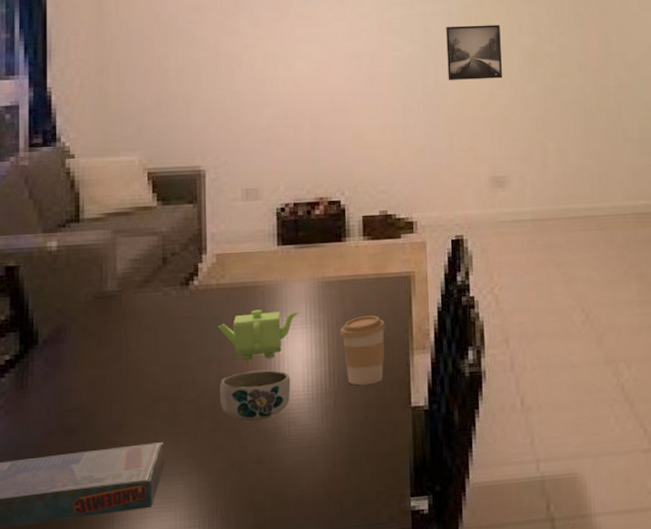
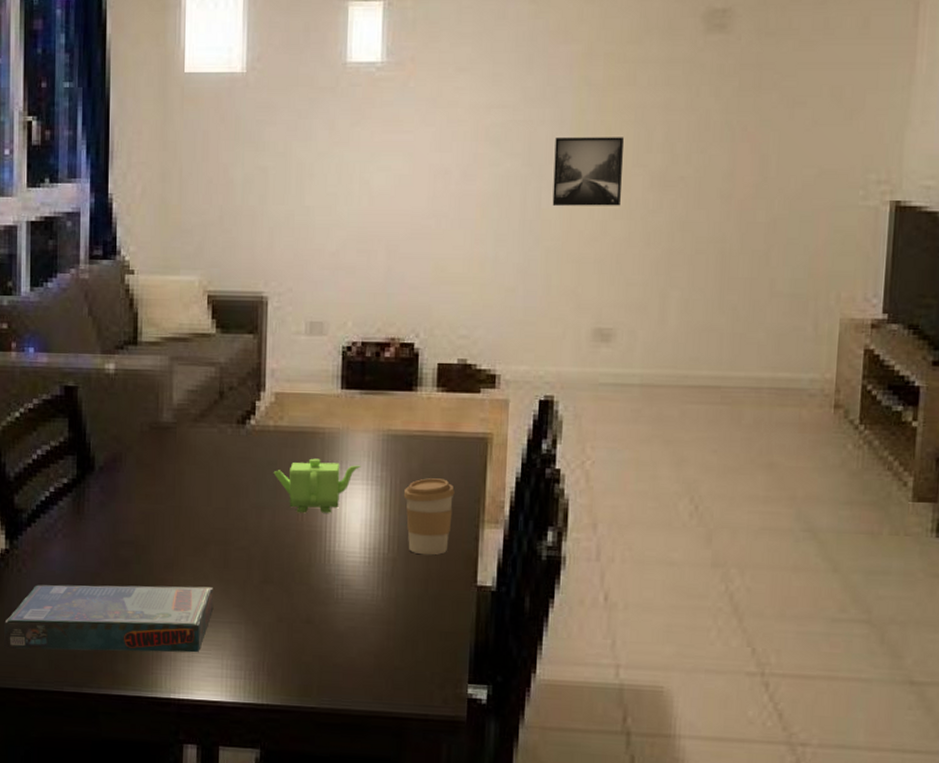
bowl: present [220,370,291,423] -> none [272,525,347,580]

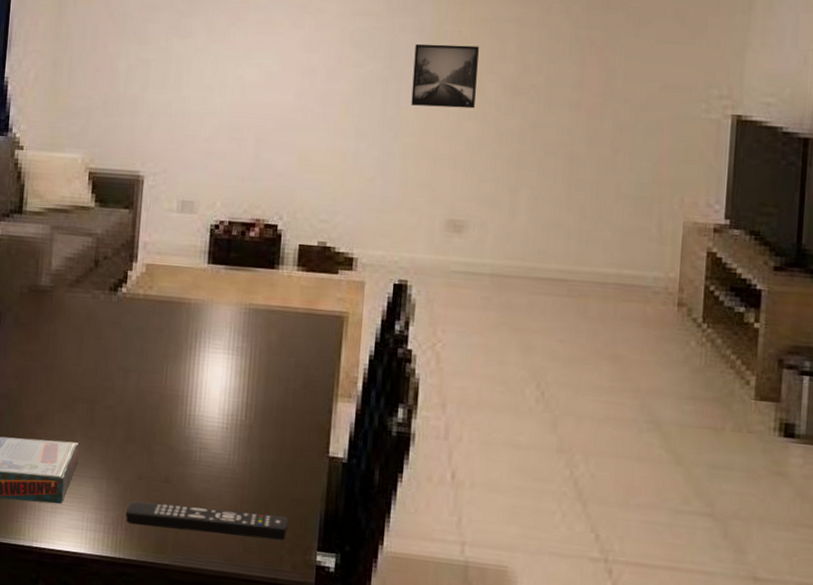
remote control: none [266,644,437,676] -> present [125,501,288,541]
teapot: present [273,458,361,513] -> none [140,326,223,379]
coffee cup: present [403,478,455,555] -> none [262,351,311,424]

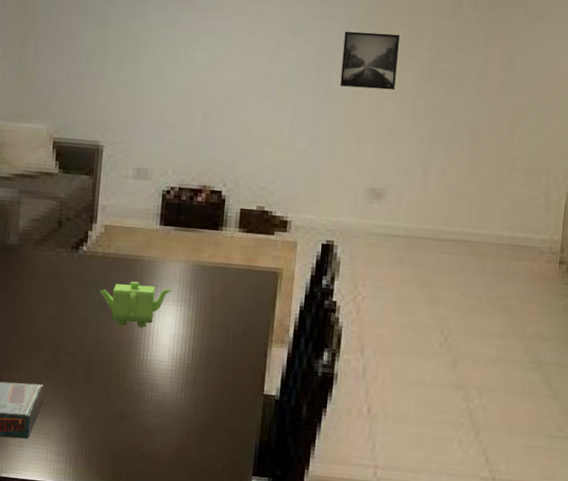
remote control: present [125,501,288,541] -> none [85,435,228,468]
teapot: none [140,326,223,379] -> present [99,281,173,328]

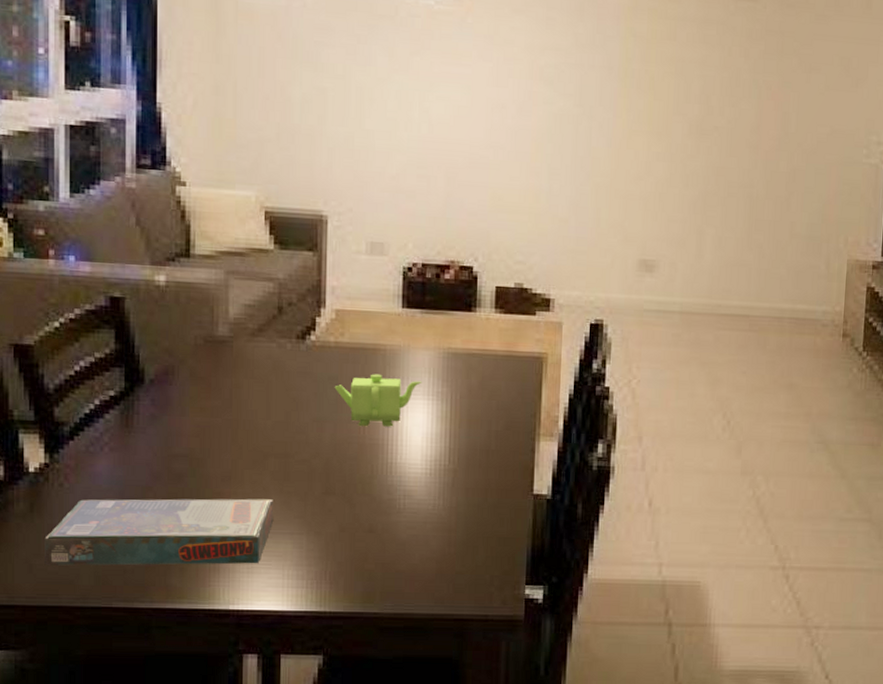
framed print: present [340,31,400,90] -> none [602,81,665,150]

